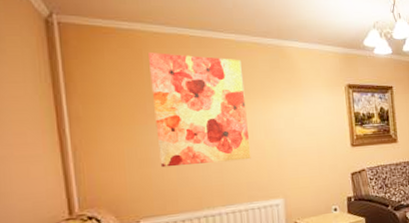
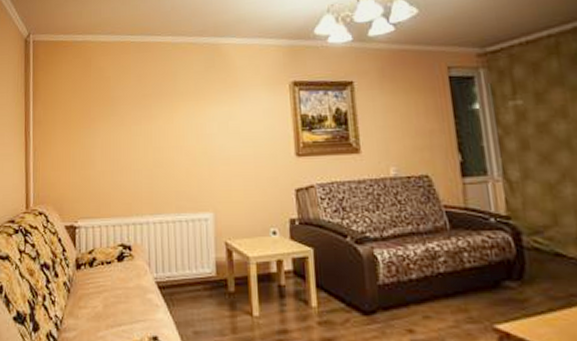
wall art: present [147,53,251,168] -> none [95,60,181,170]

